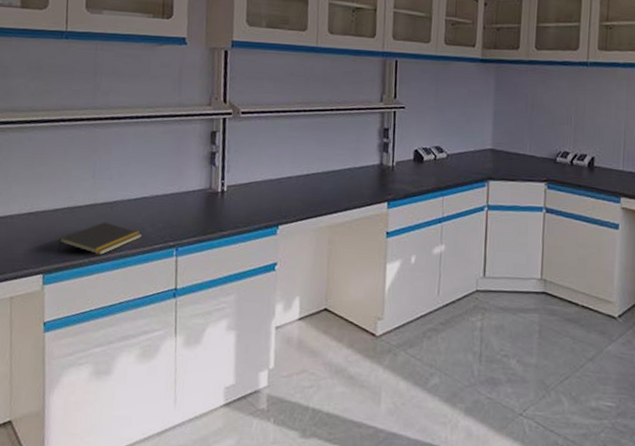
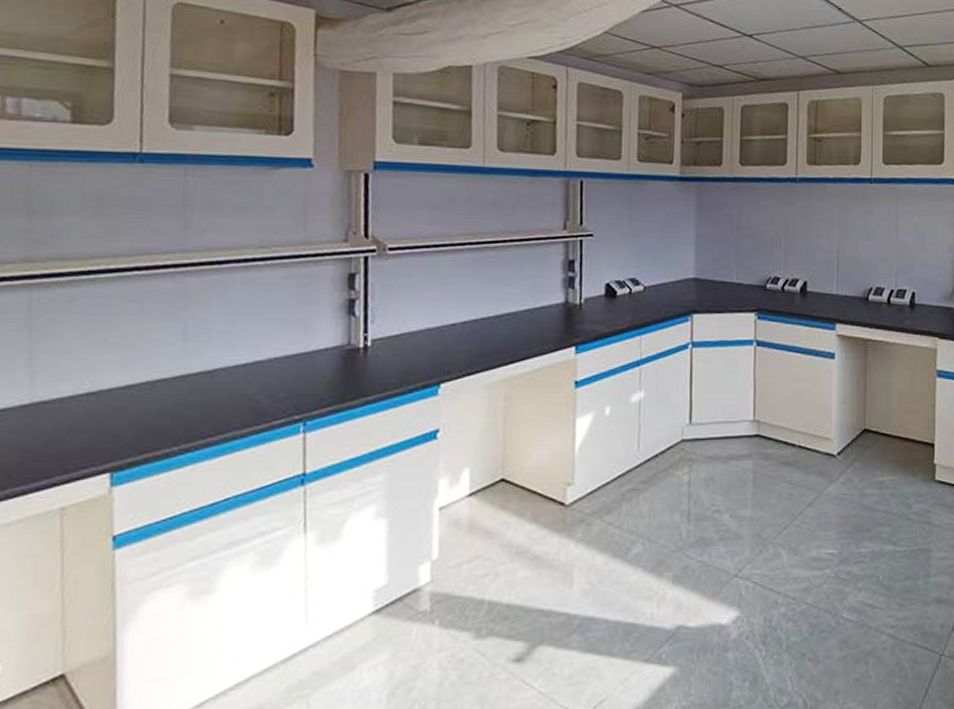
notepad: present [57,222,142,256] -> none [132,397,255,442]

